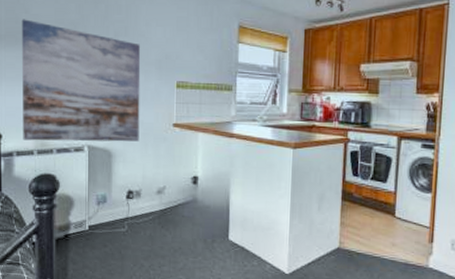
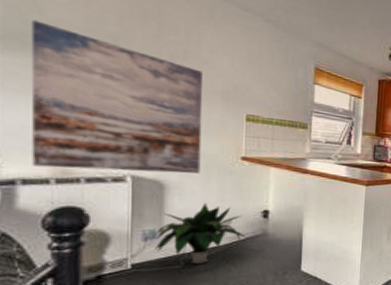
potted plant: none [105,170,179,229] -> present [154,204,246,265]

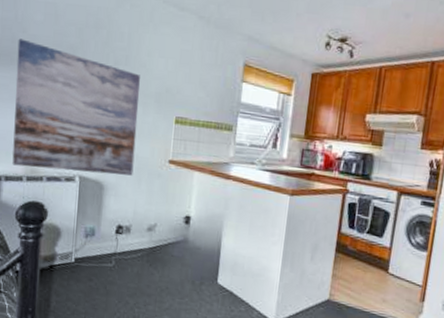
potted plant: present [154,204,246,265] -> none [92,206,169,265]

